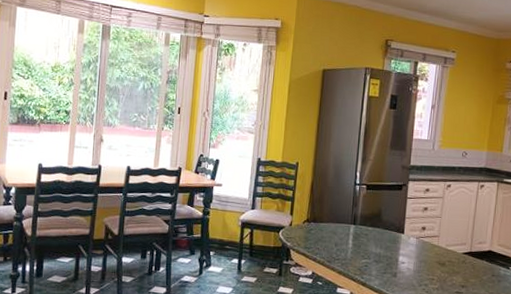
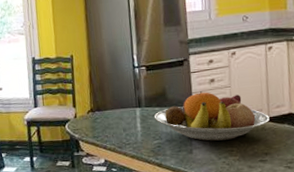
fruit bowl: none [366,218,471,268] -> present [154,91,270,141]

